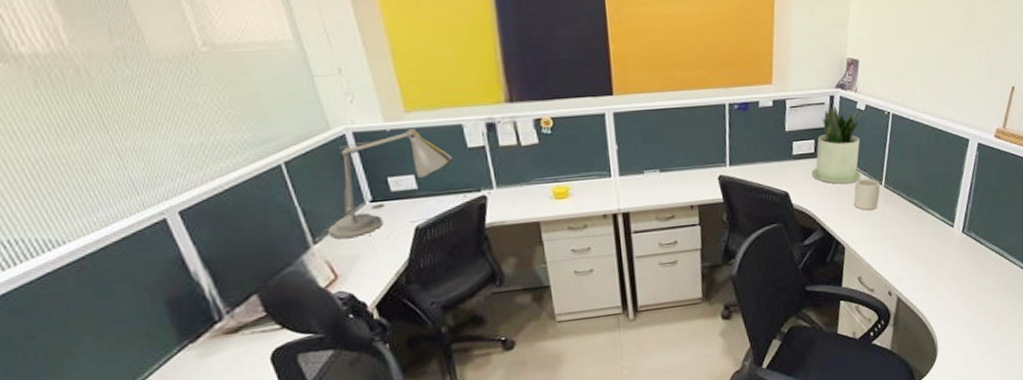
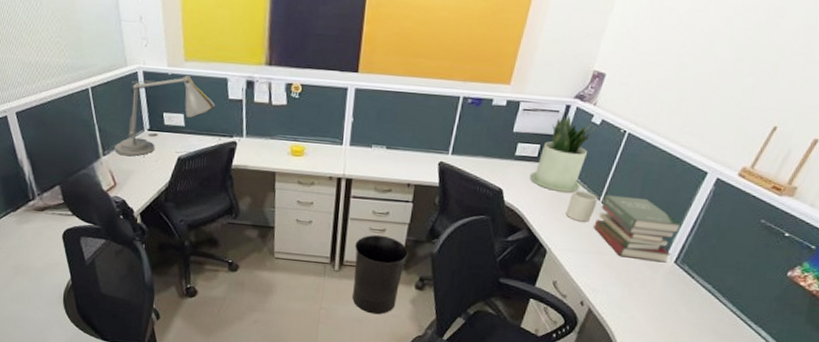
waste bin: none [647,267,707,360] -> present [352,234,409,315]
books: none [882,175,959,238] -> present [593,194,682,263]

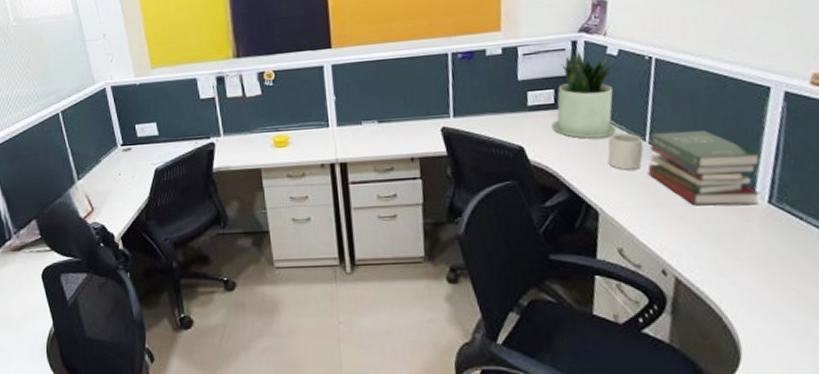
desk lamp: present [114,75,216,156] -> none [89,82,188,177]
waste bin: present [352,234,409,315] -> none [365,222,430,322]

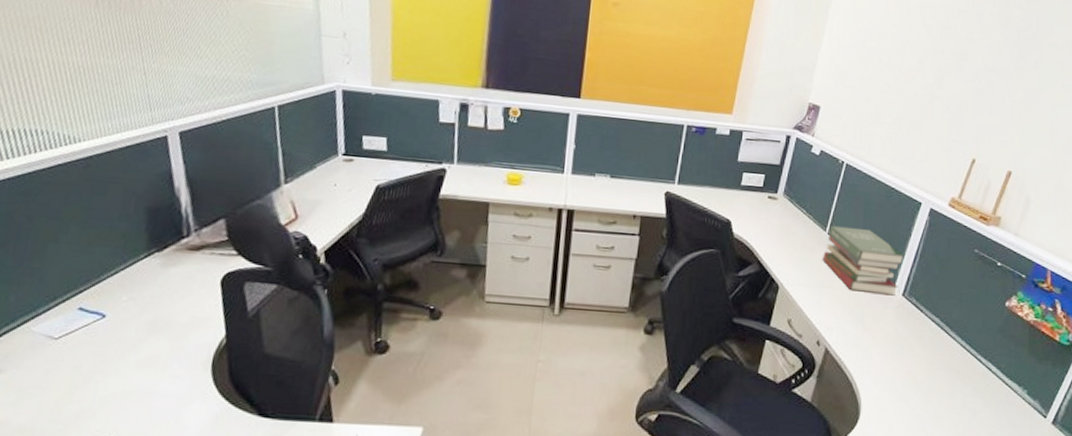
planter: present [551,52,617,139] -> none [756,146,816,224]
mug: present [607,133,644,170] -> none [794,221,824,254]

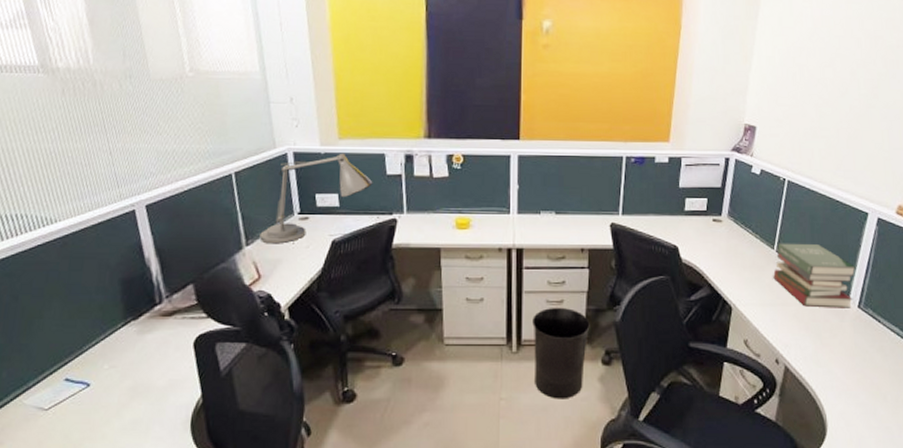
desk lamp: none [299,95,424,185] -> present [259,153,373,244]
waste bin: none [574,272,636,366] -> present [533,307,590,399]

